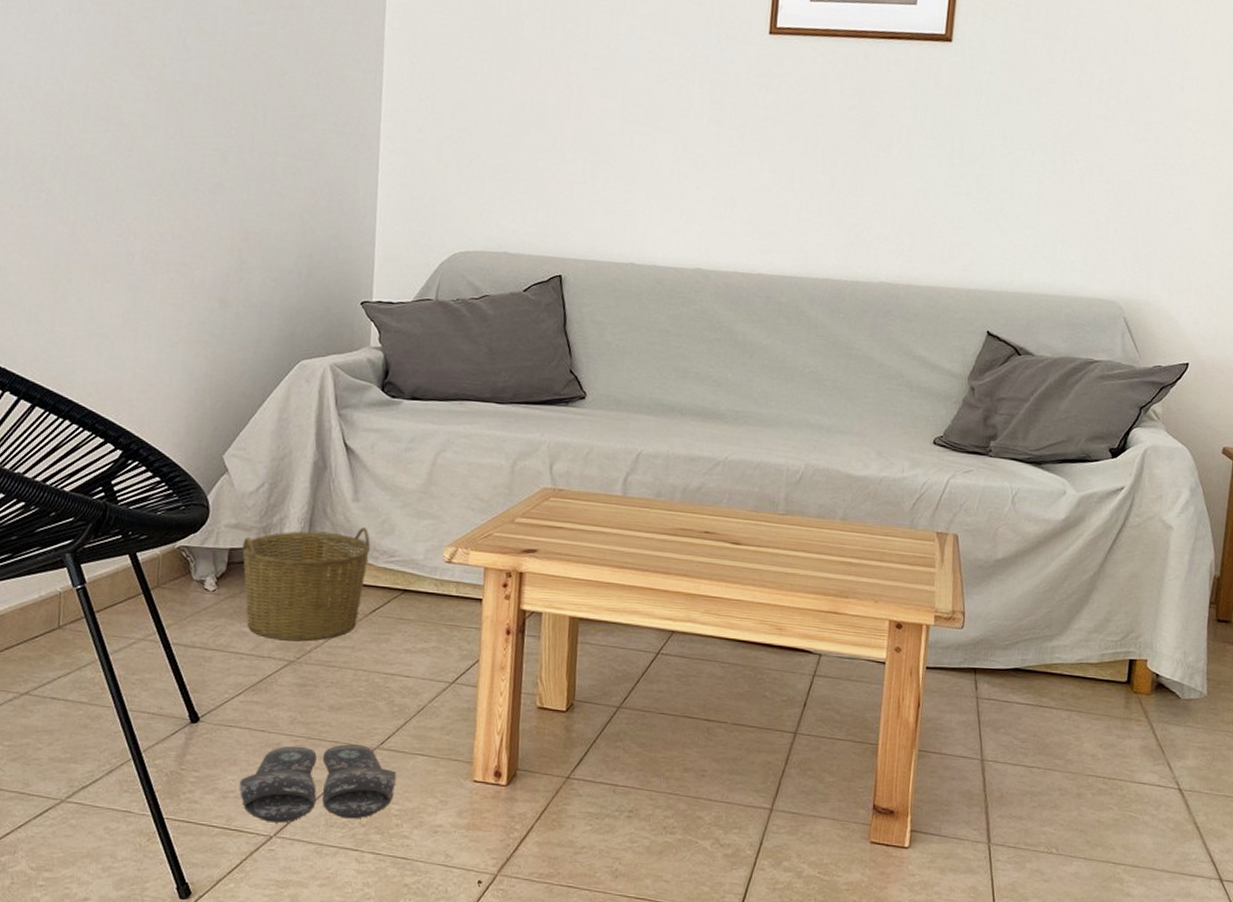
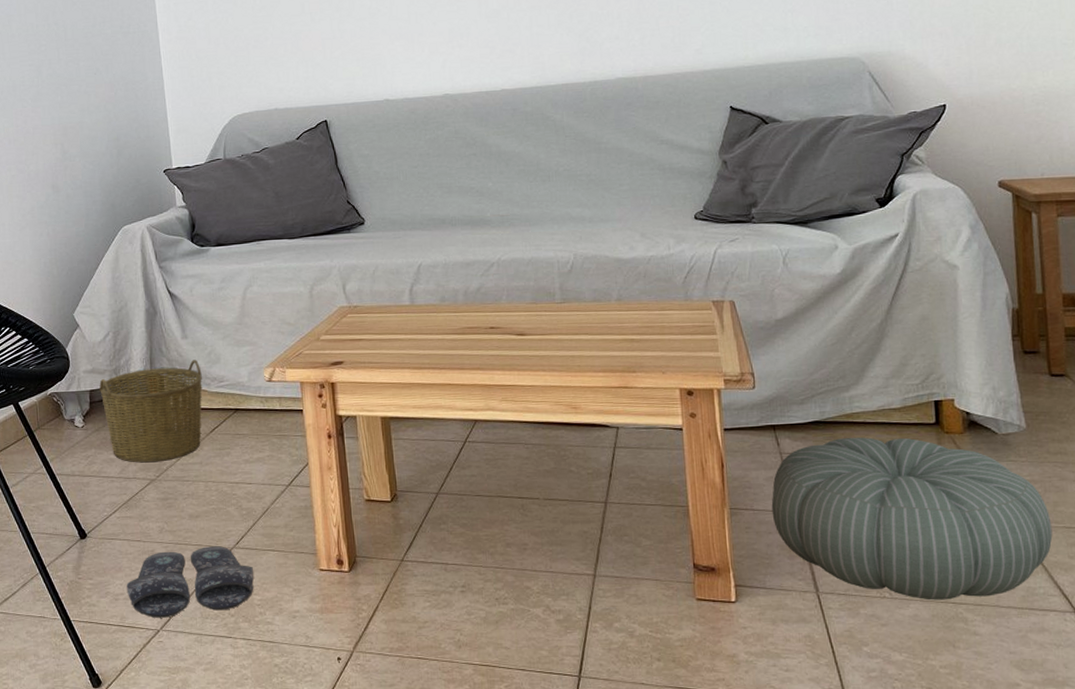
pouf: none [958,688,1214,860] -> present [771,437,1053,601]

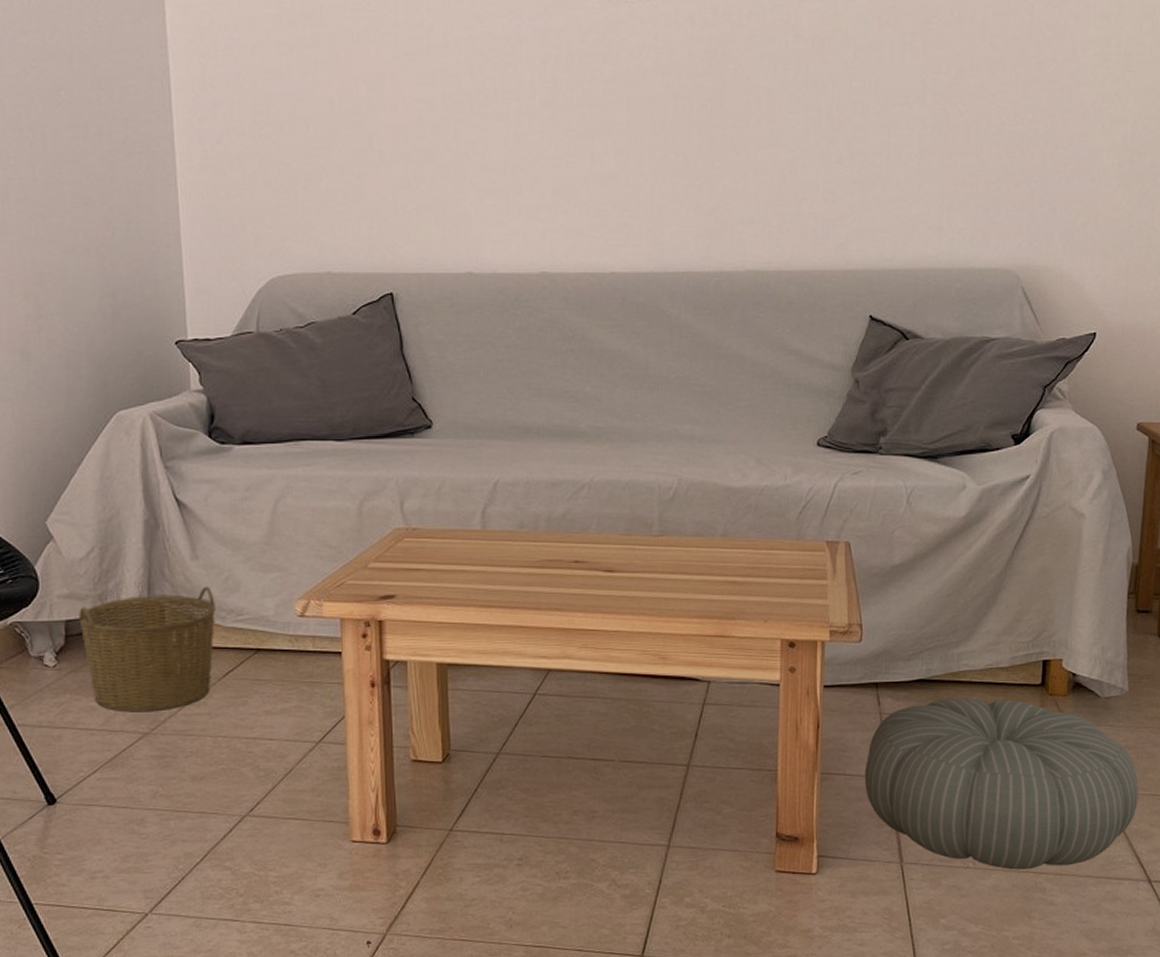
slippers: present [126,546,254,618] -> none [106,814,270,899]

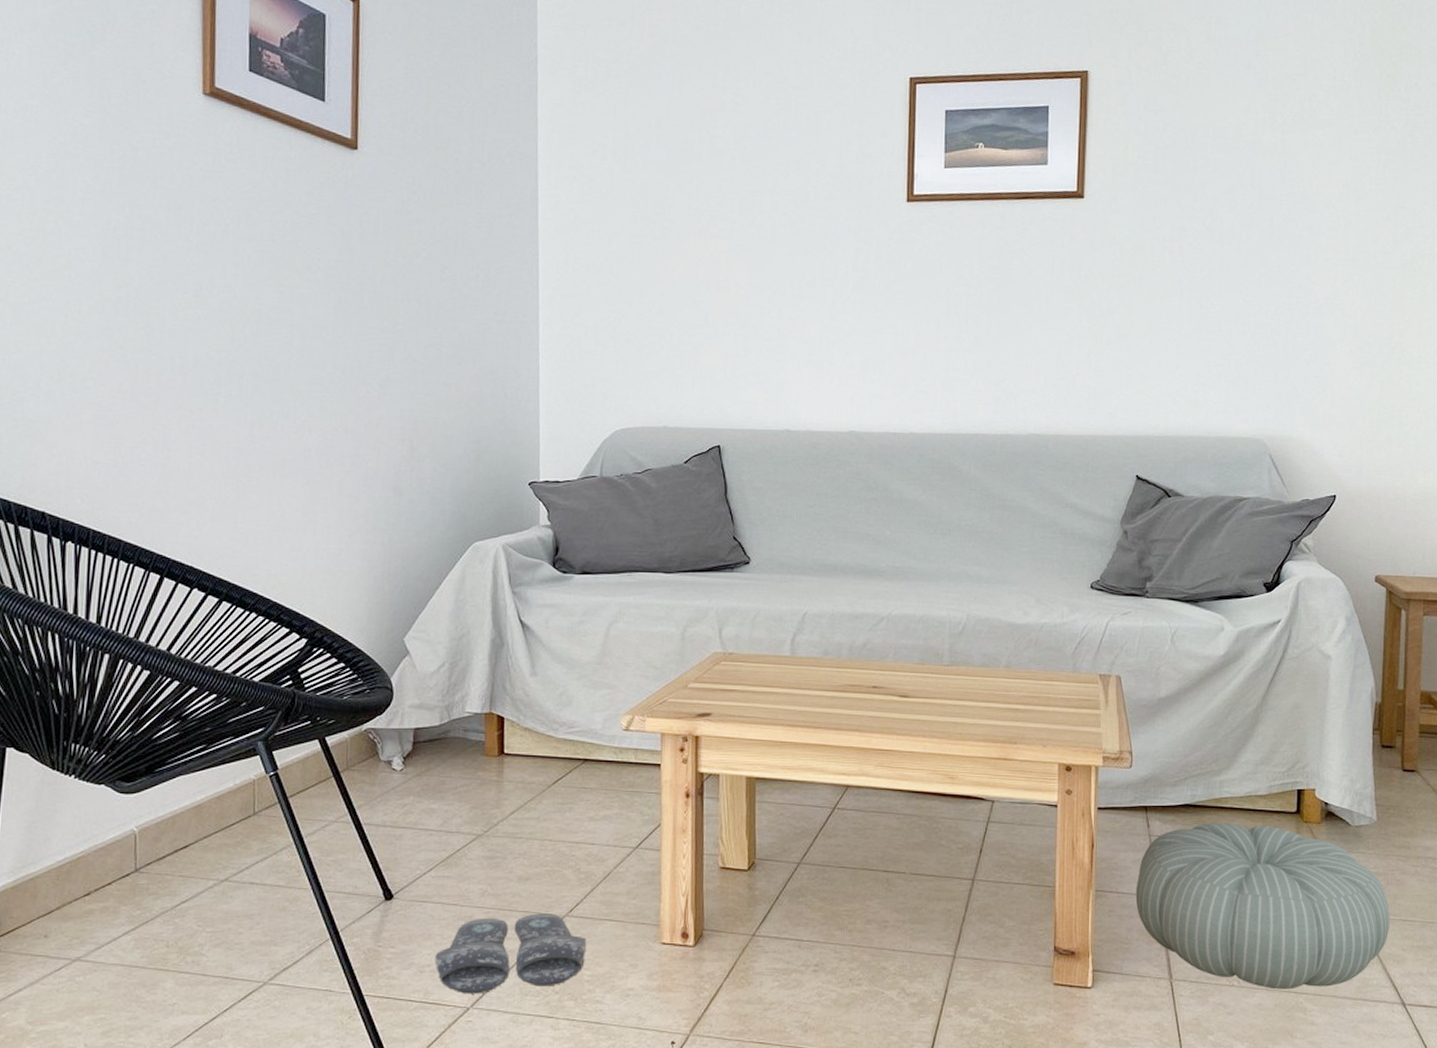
basket: present [79,586,215,712] -> none [426,700,550,815]
slippers: none [106,814,270,899] -> present [435,913,586,994]

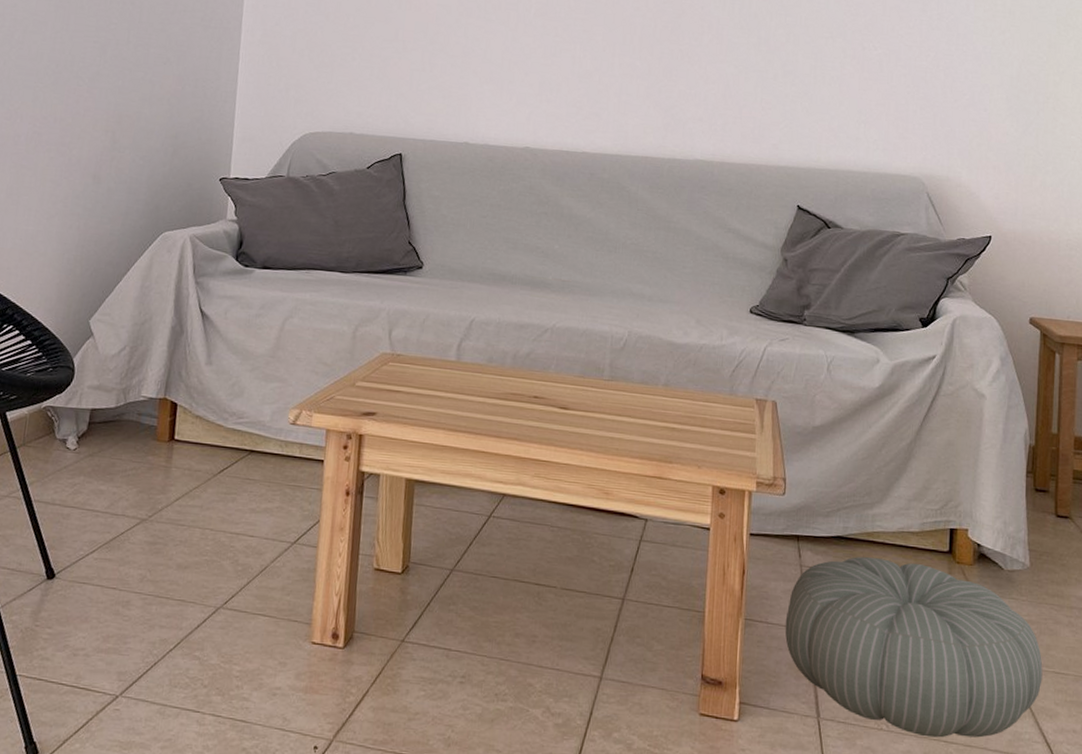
slippers: present [435,913,586,994] -> none [89,603,238,682]

